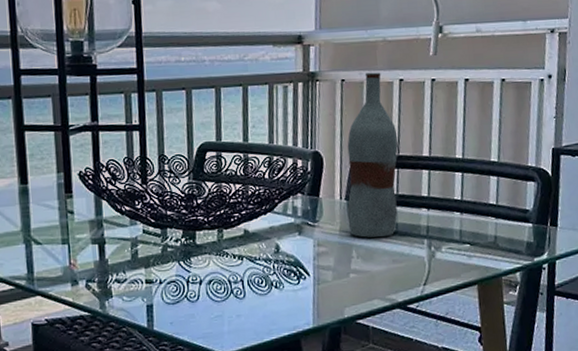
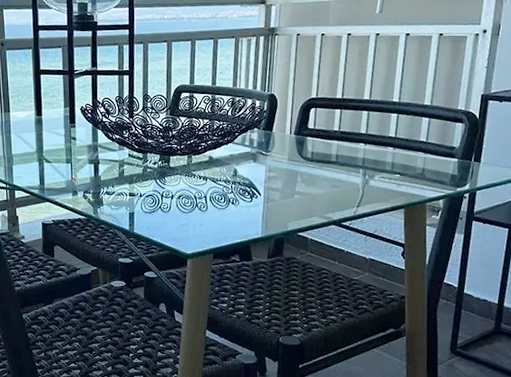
bottle: present [347,72,399,238] -> none [295,27,343,167]

